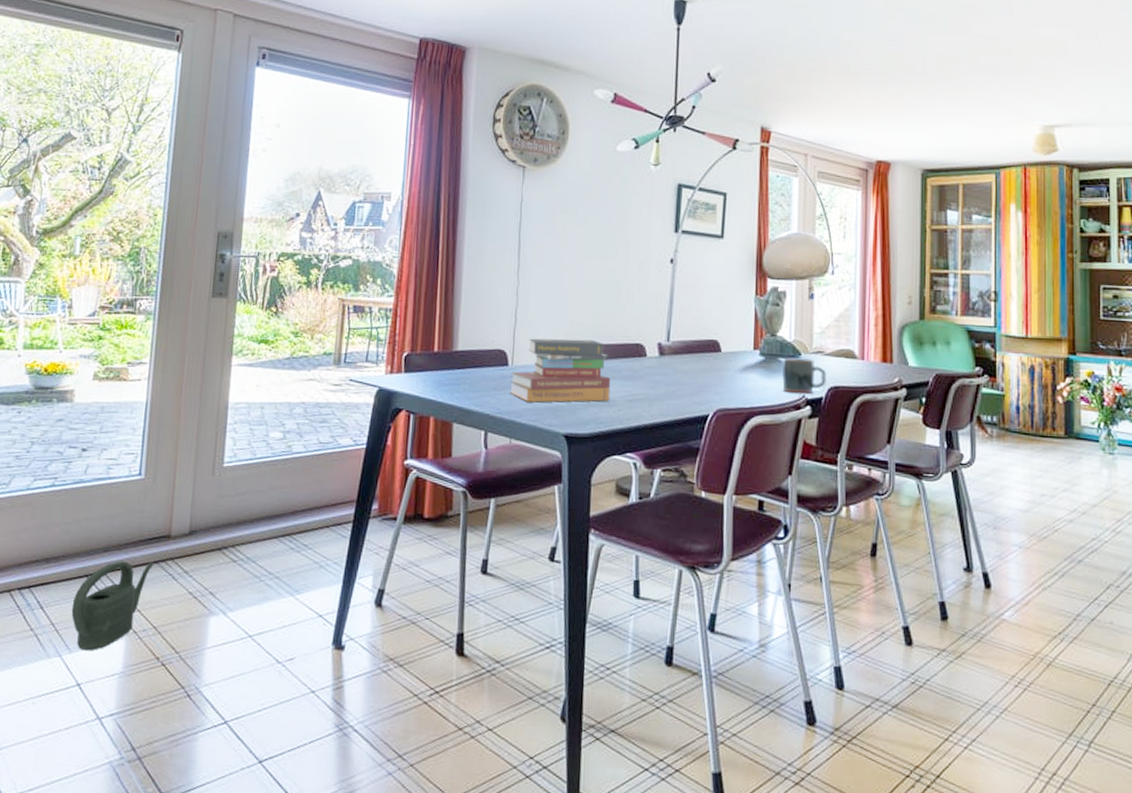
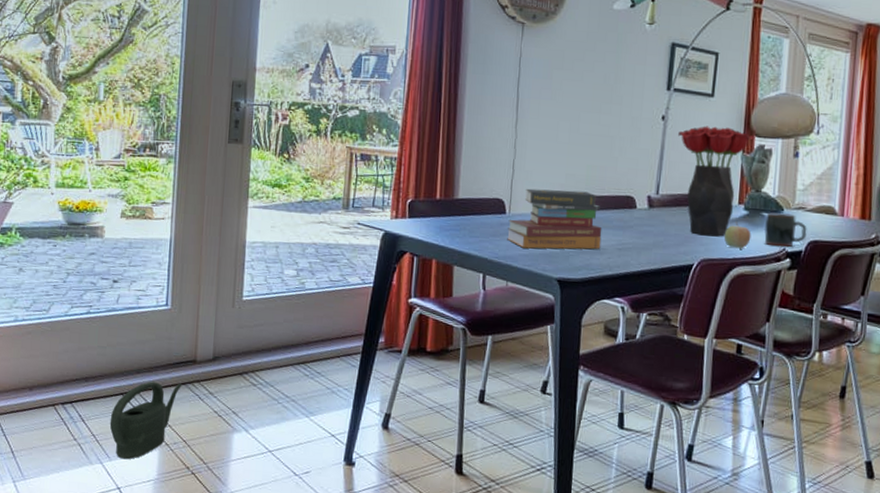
bouquet: none [688,268,767,385] -> present [678,126,754,237]
fruit: none [739,368,769,397] -> present [724,221,751,249]

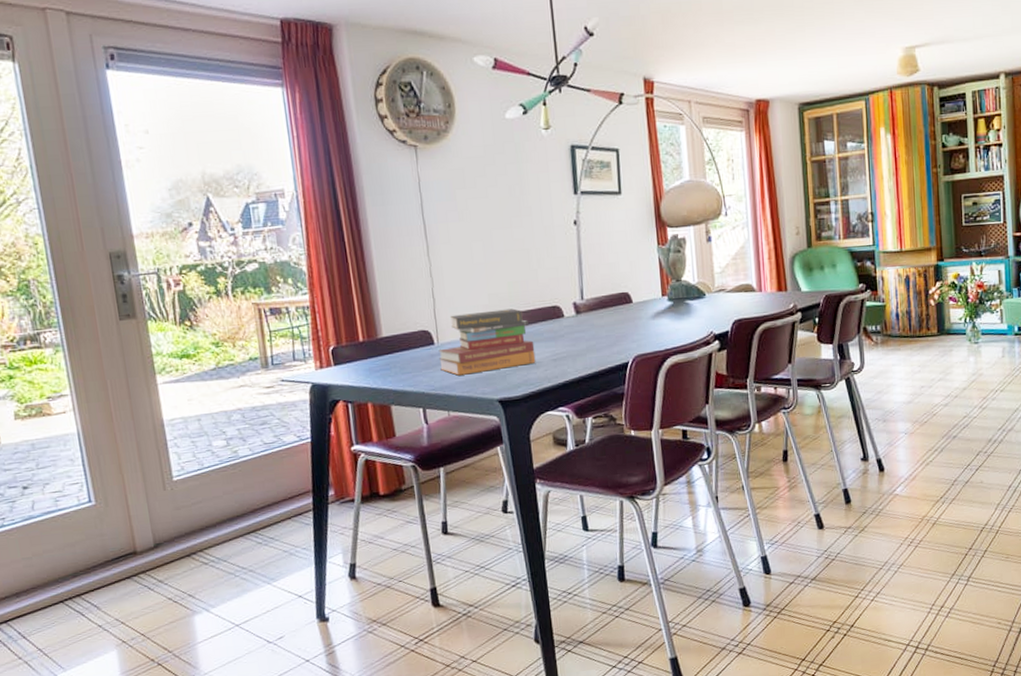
watering can: present [109,381,182,460] -> none [54,578,127,667]
bouquet: present [678,126,754,237] -> none [592,222,666,333]
fruit: present [724,221,751,249] -> none [653,313,679,340]
mug: present [763,212,807,247] -> none [689,297,731,331]

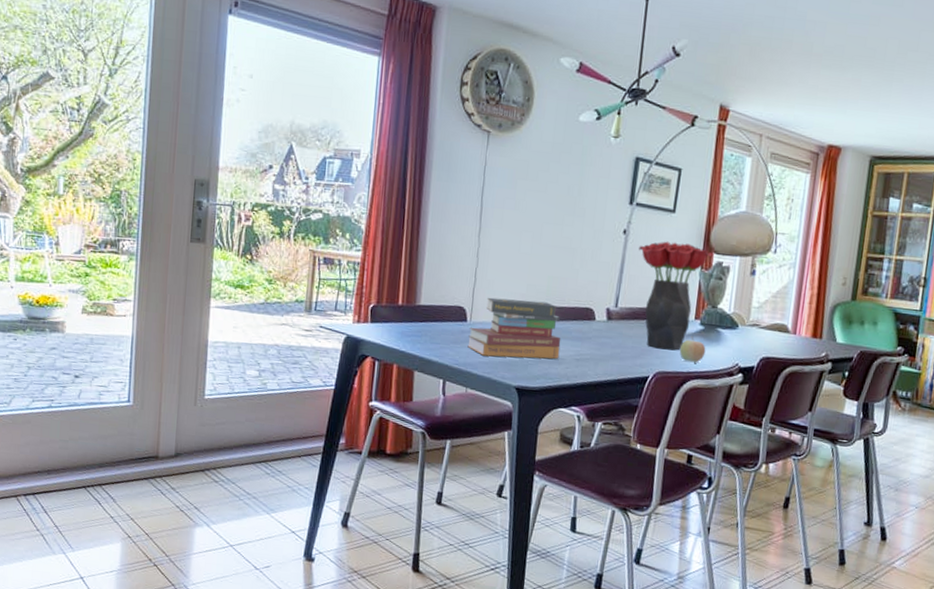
bouquet: none [592,222,666,333] -> present [639,241,713,351]
fruit: none [653,313,679,340] -> present [679,336,706,363]

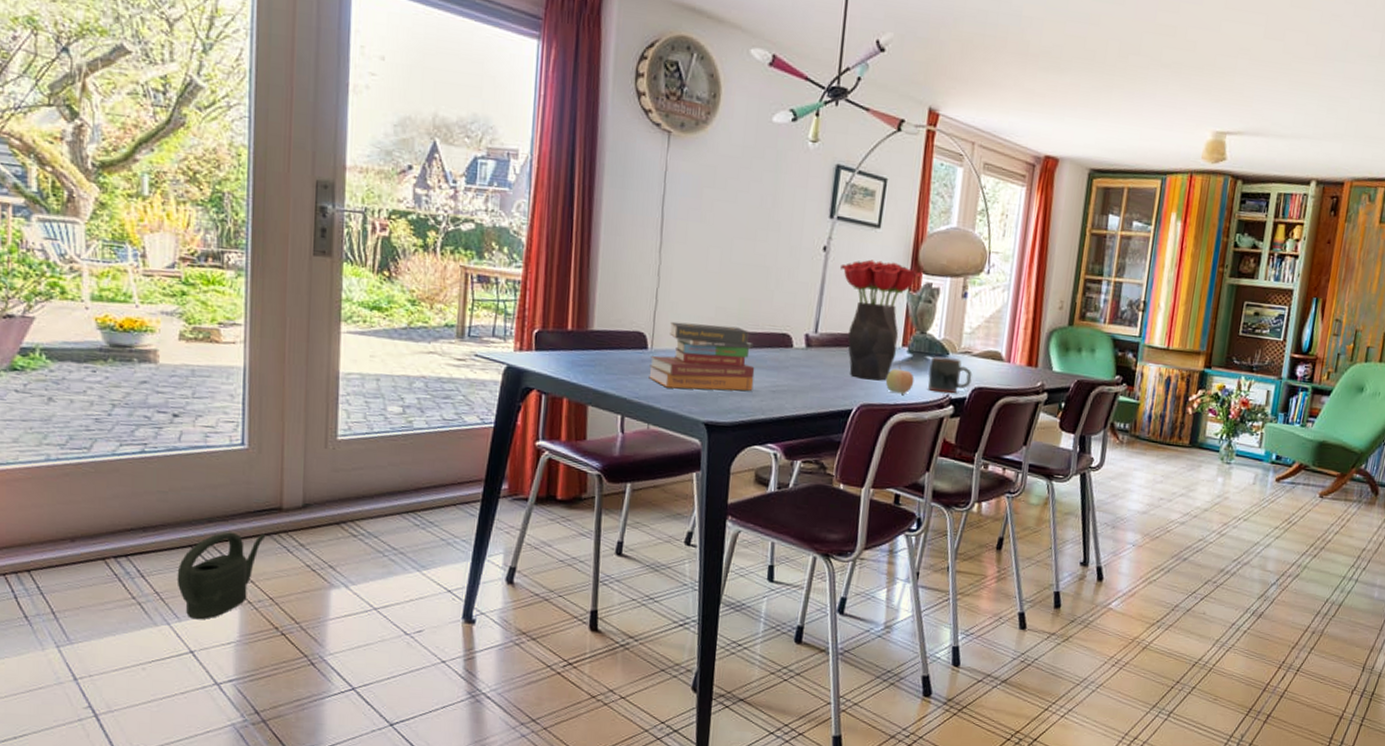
watering can: none [72,476,144,550] -> present [177,532,266,620]
mug: none [718,328,760,362] -> present [927,356,972,393]

